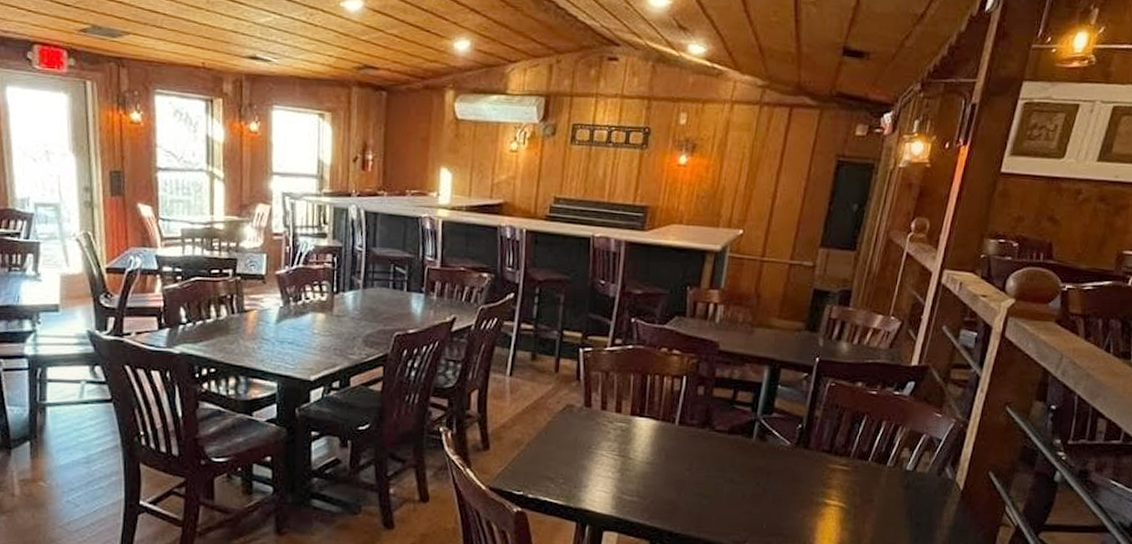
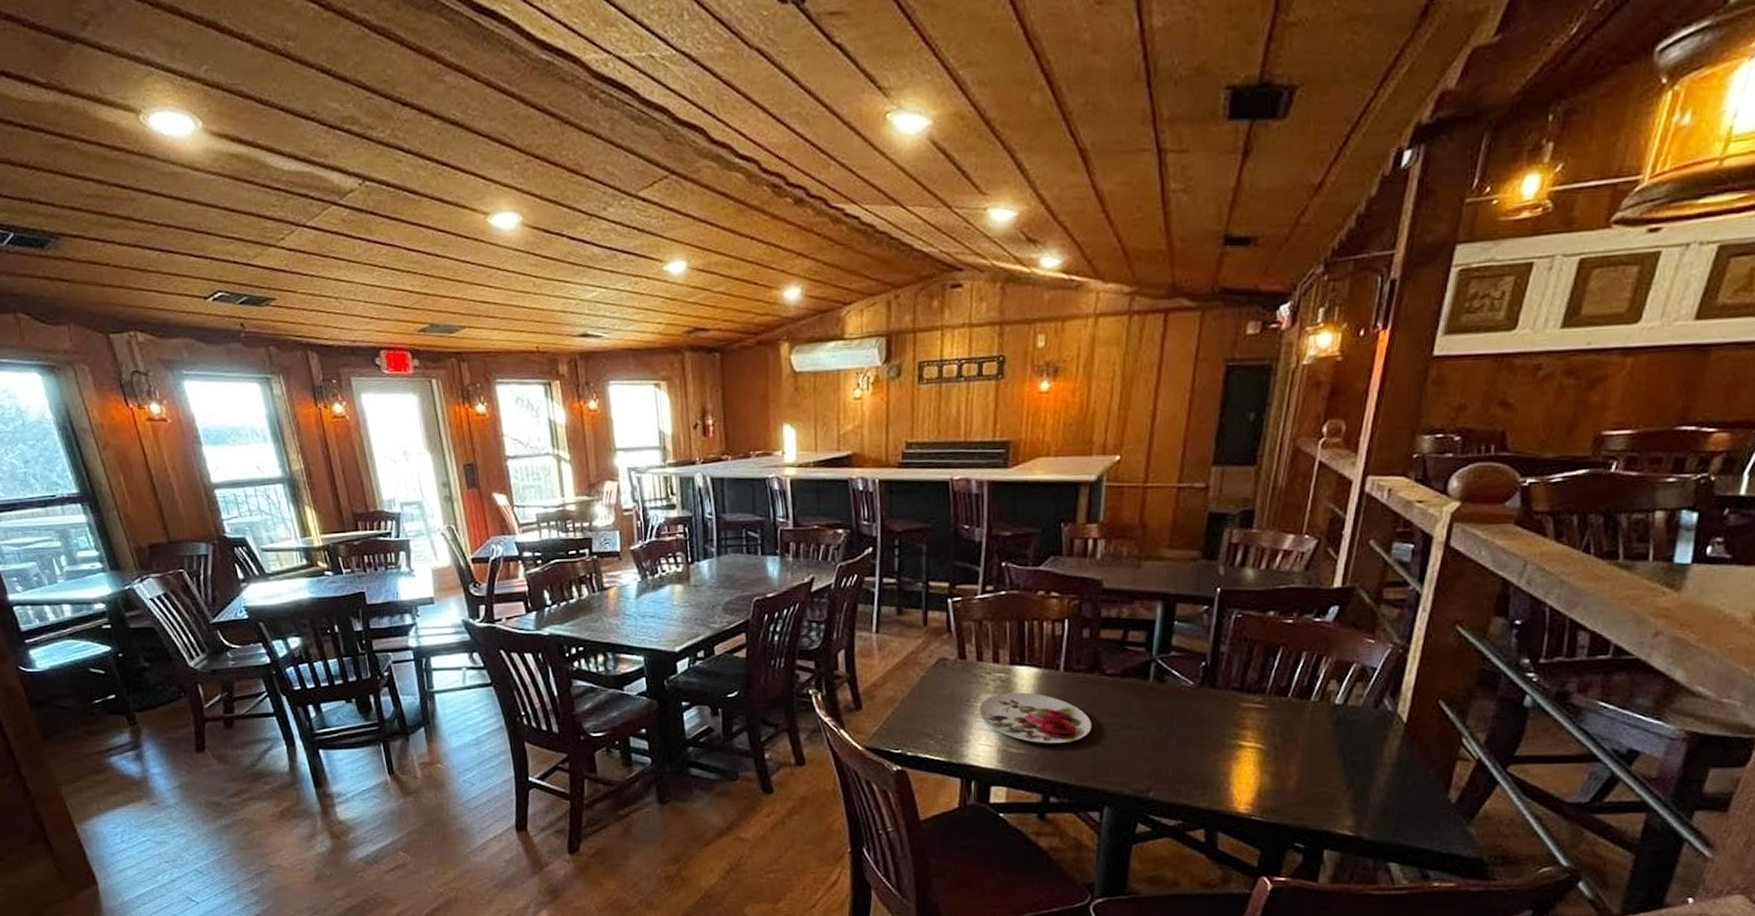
plate: none [598,442,700,494] -> present [979,692,1092,744]

